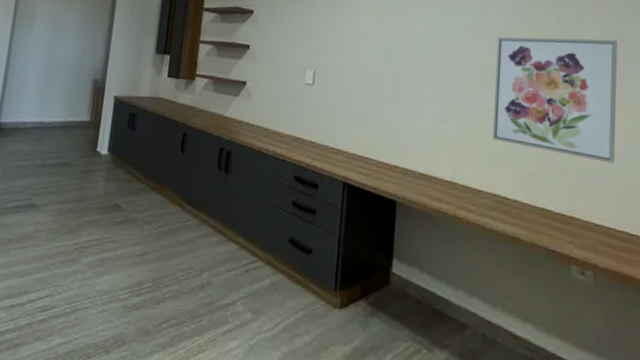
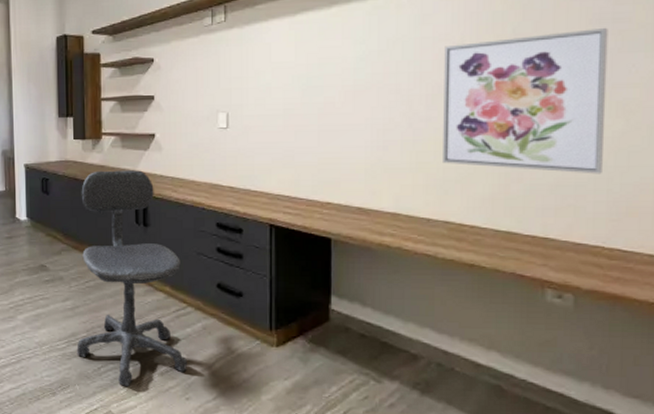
office chair: none [139,111,257,347] -> present [76,170,187,387]

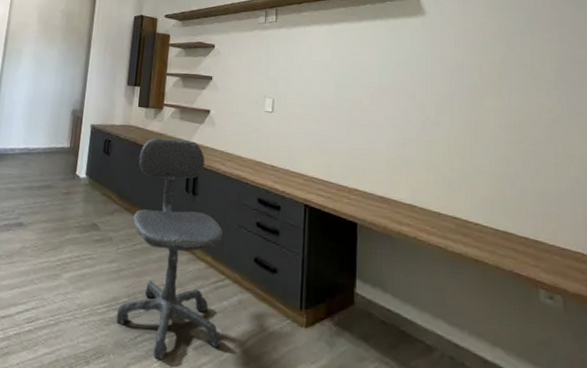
wall art: present [443,27,608,174] -> none [449,64,577,187]

